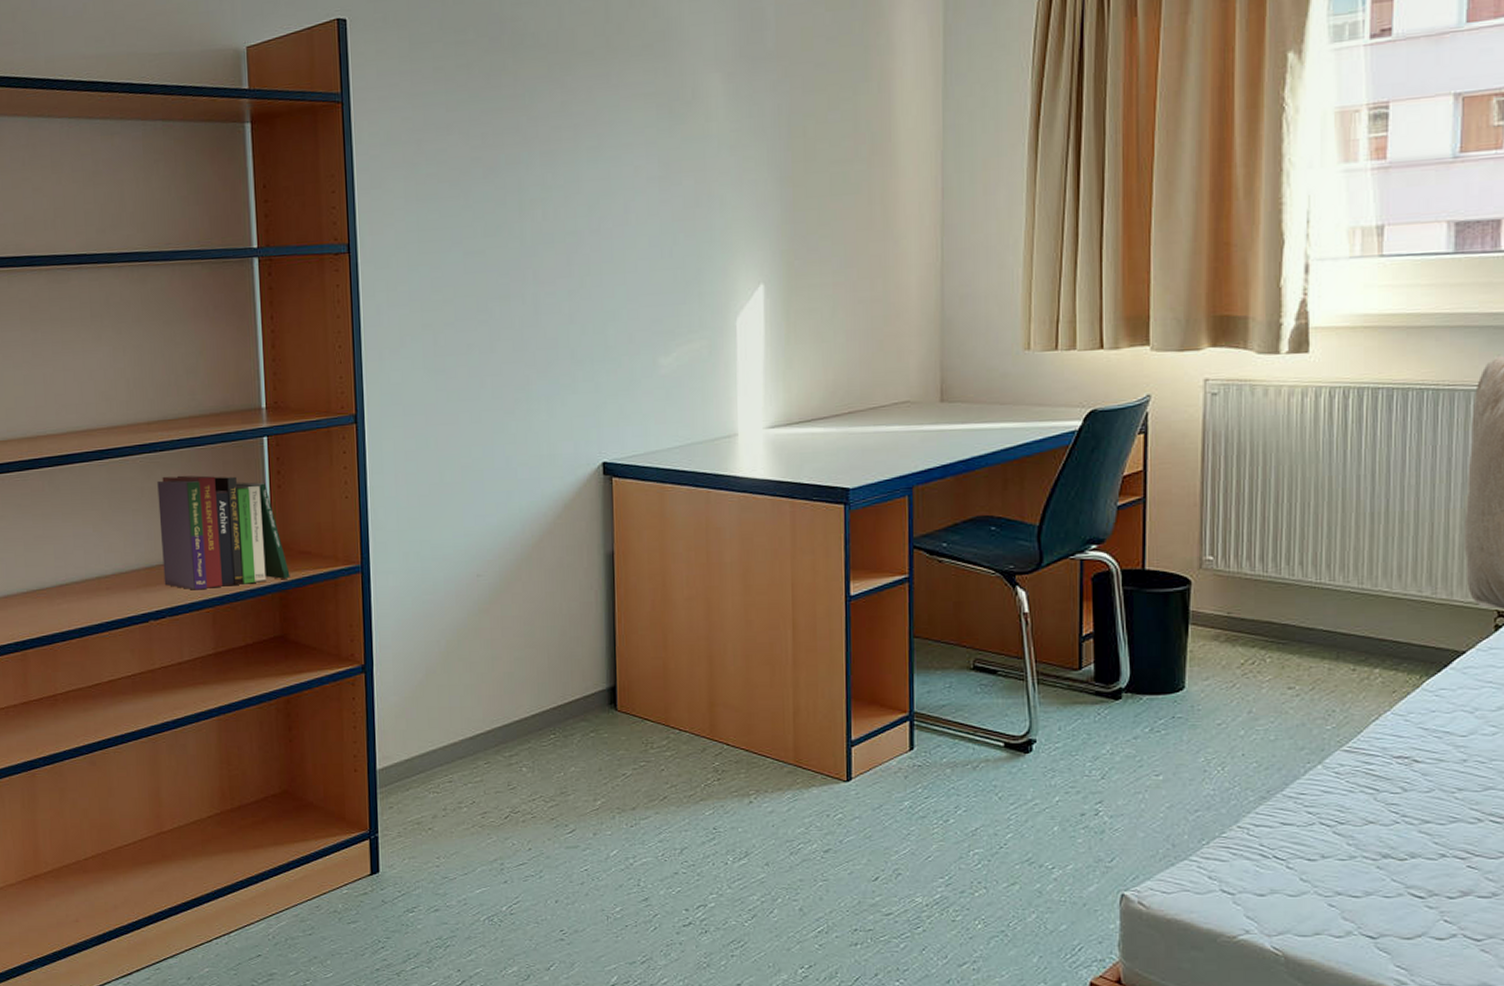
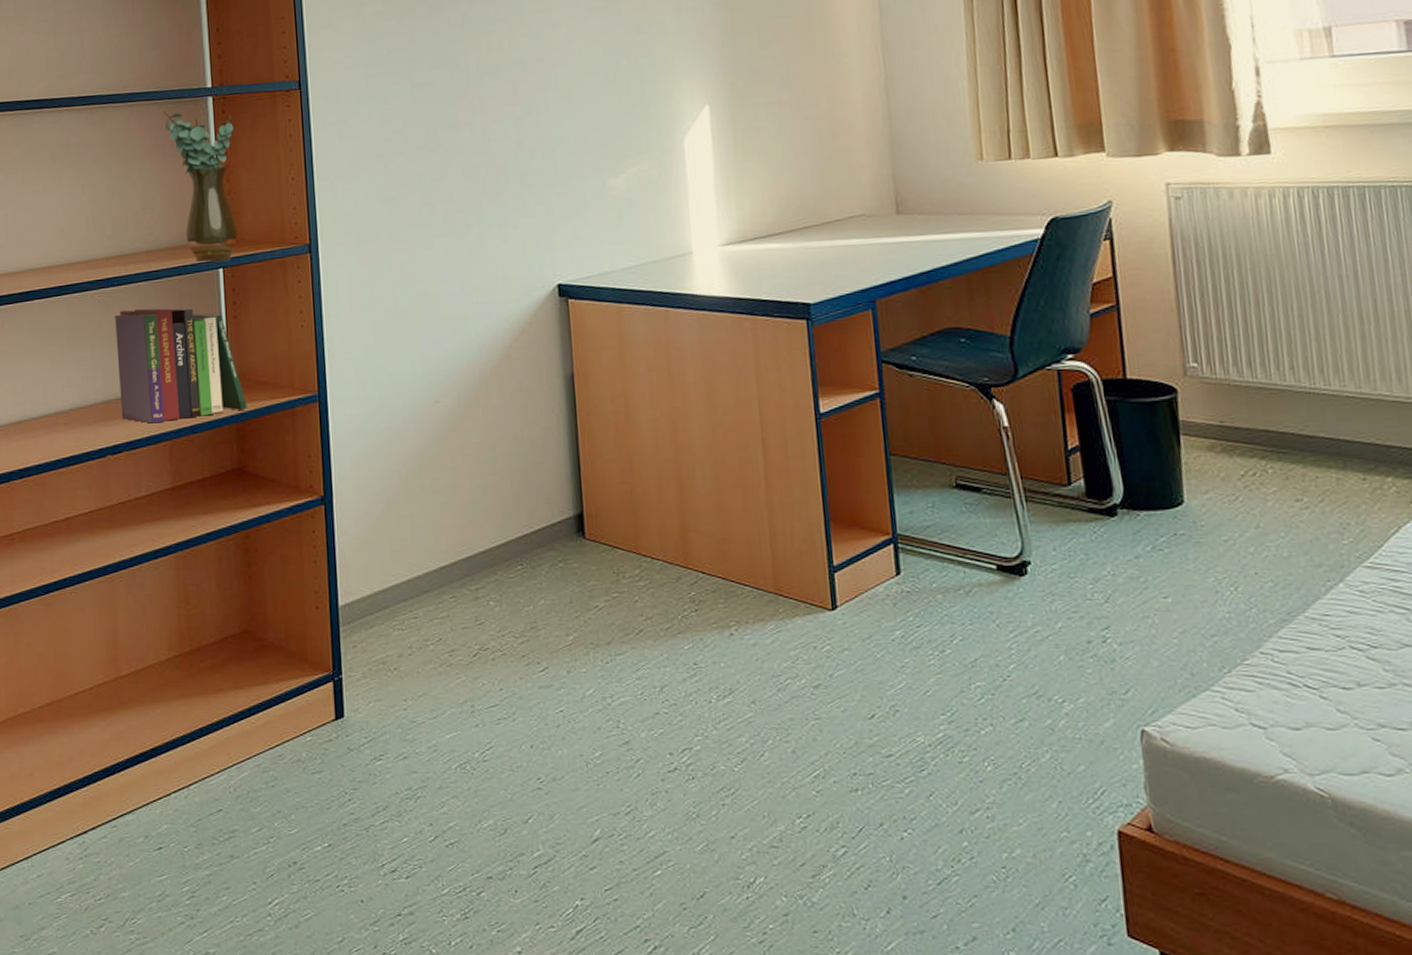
vase: none [207,271,283,430] -> present [163,110,238,262]

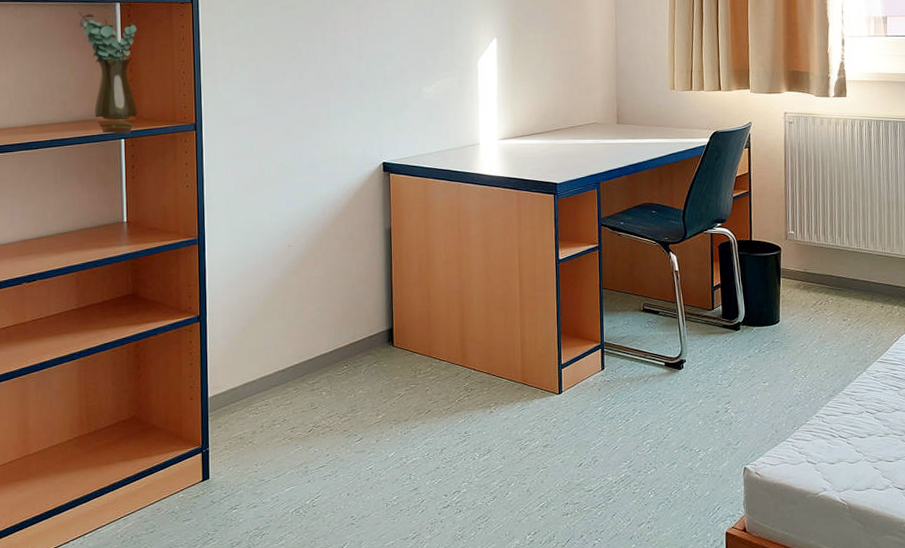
books: present [115,308,247,424] -> none [32,168,141,259]

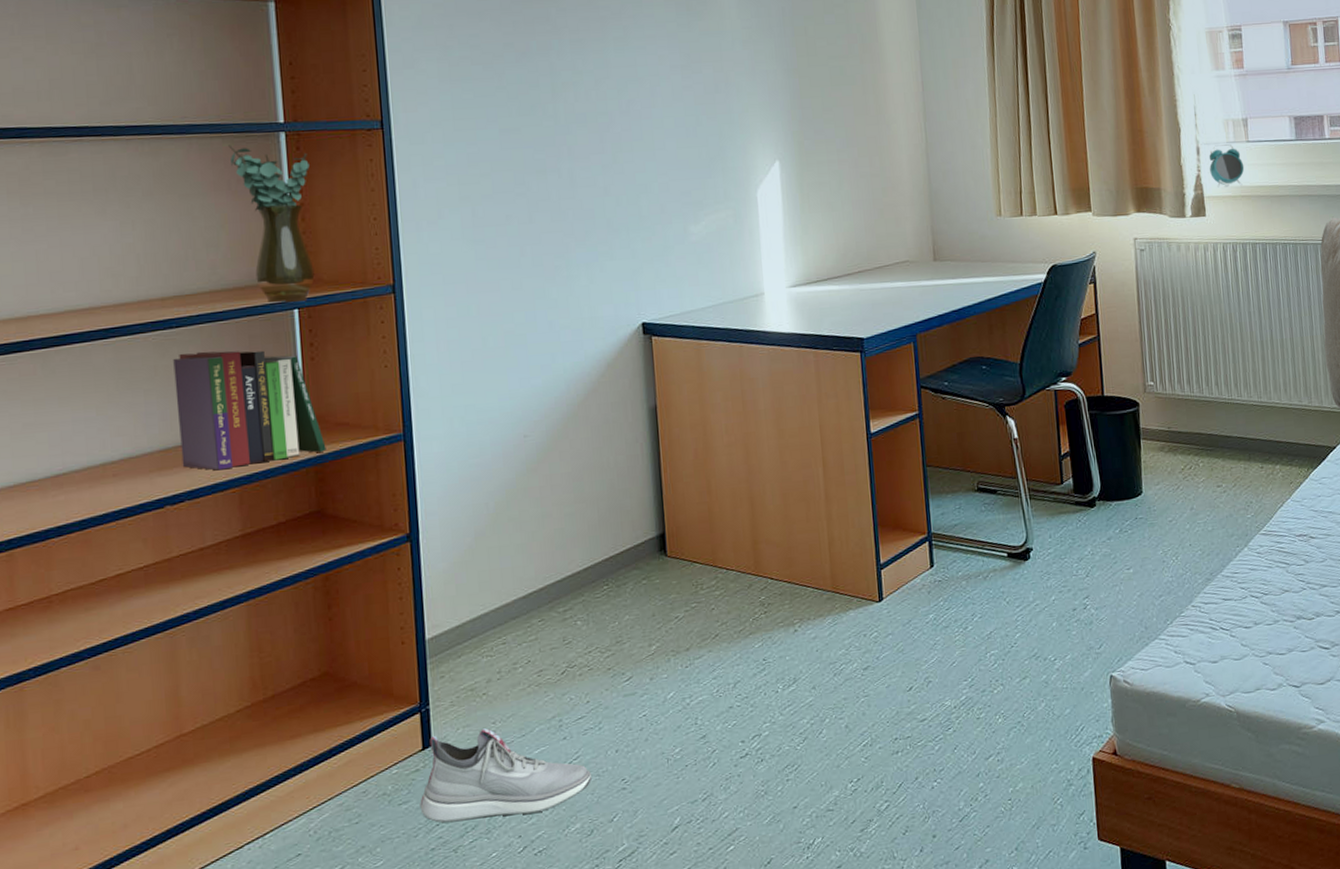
books: none [32,168,141,259] -> present [173,350,327,471]
athletic shoe: none [199,469,329,538] -> present [420,728,593,823]
alarm clock: none [852,37,882,74] -> present [1209,143,1245,188]

